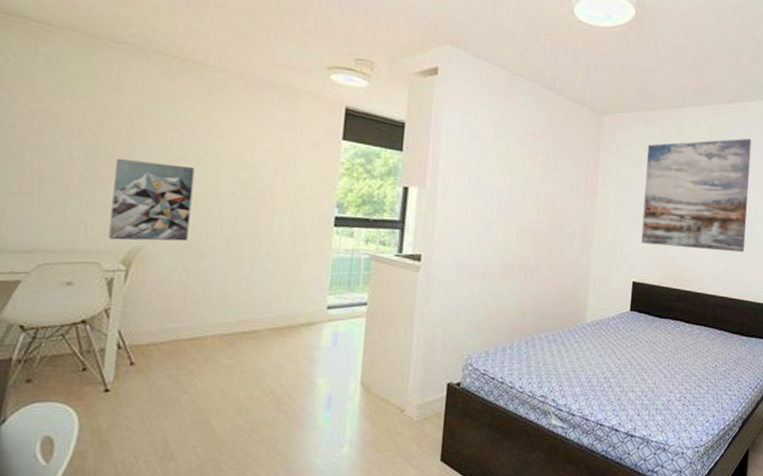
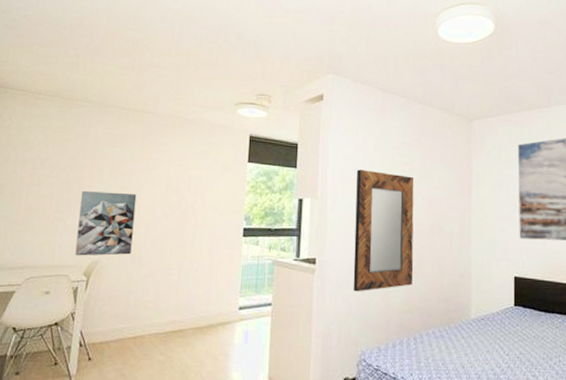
home mirror: none [462,158,537,293] -> present [353,170,414,292]

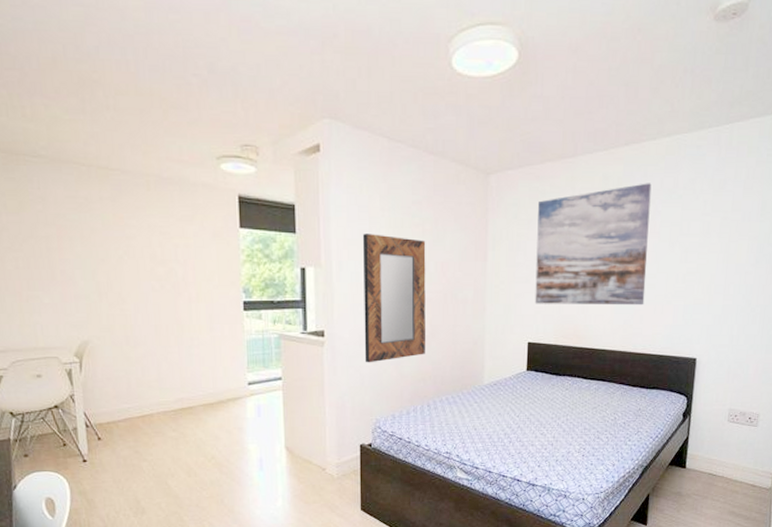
wall art: present [75,191,137,256] -> none [54,265,123,337]

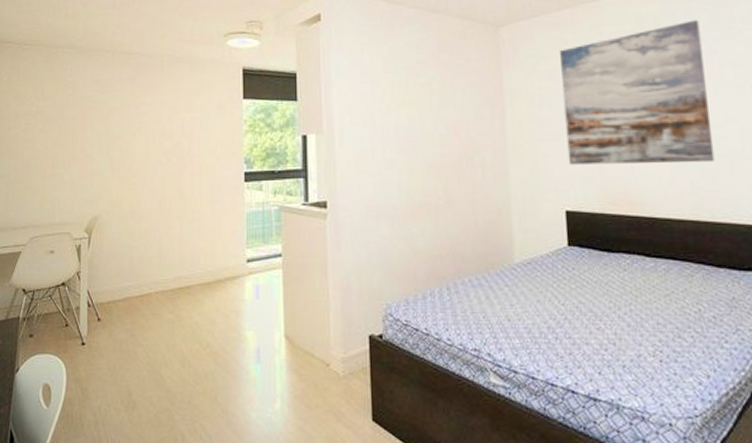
home mirror: present [363,234,426,363] -> none [366,96,440,238]

